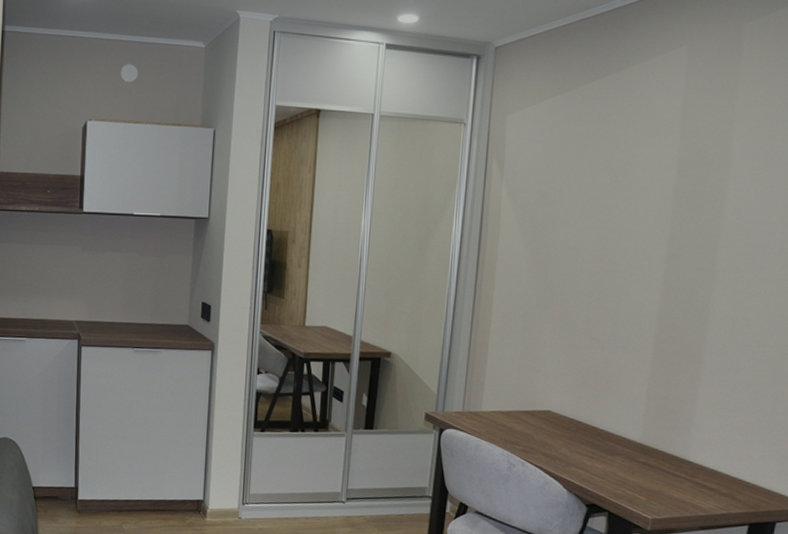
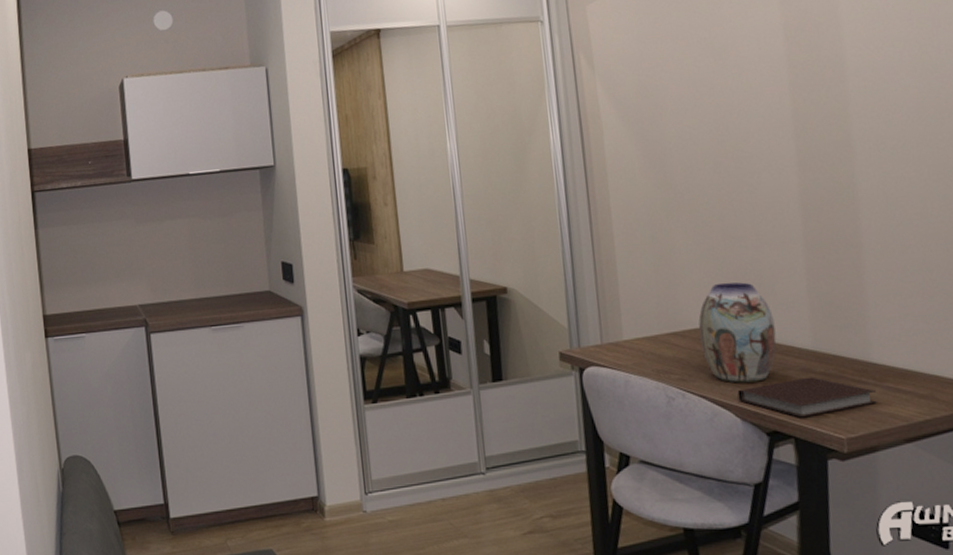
vase: none [546,375,613,462] -> present [698,282,777,383]
notebook: none [568,464,685,497] -> present [737,377,877,418]

